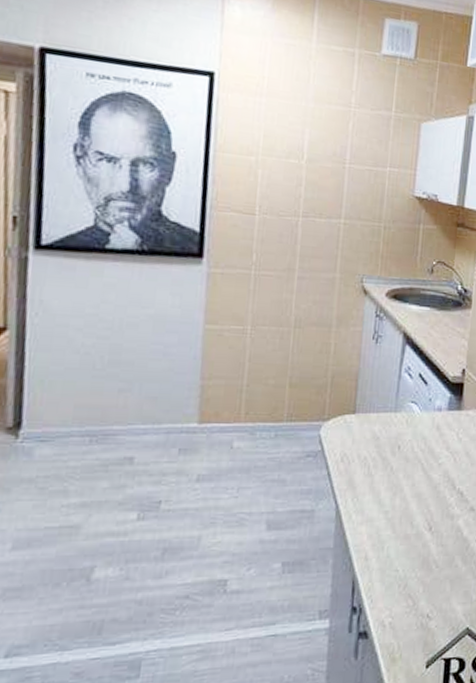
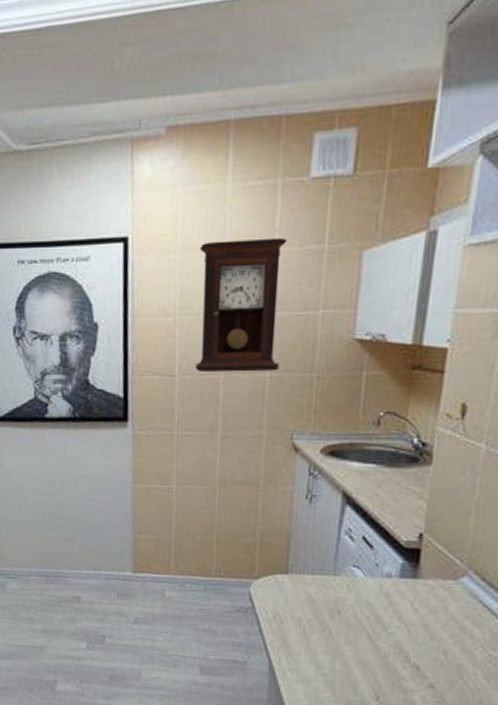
pendulum clock: none [275,91,361,218] -> present [195,237,287,373]

